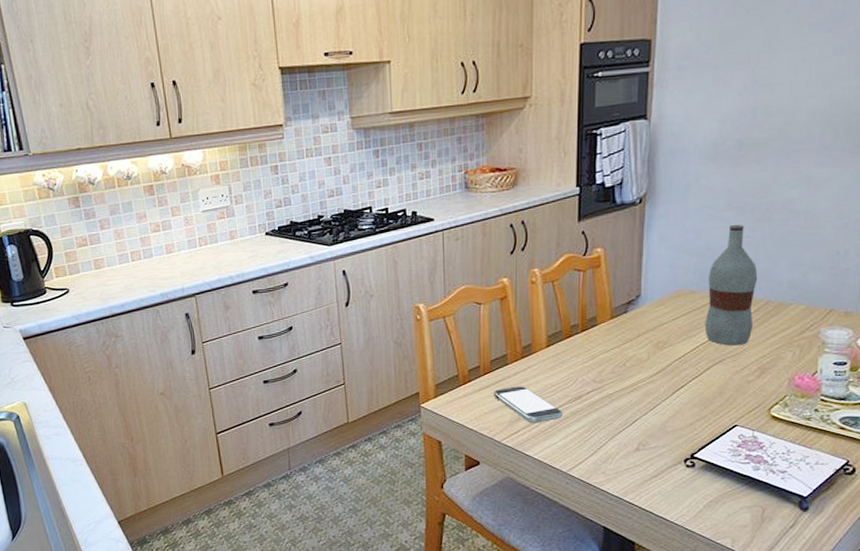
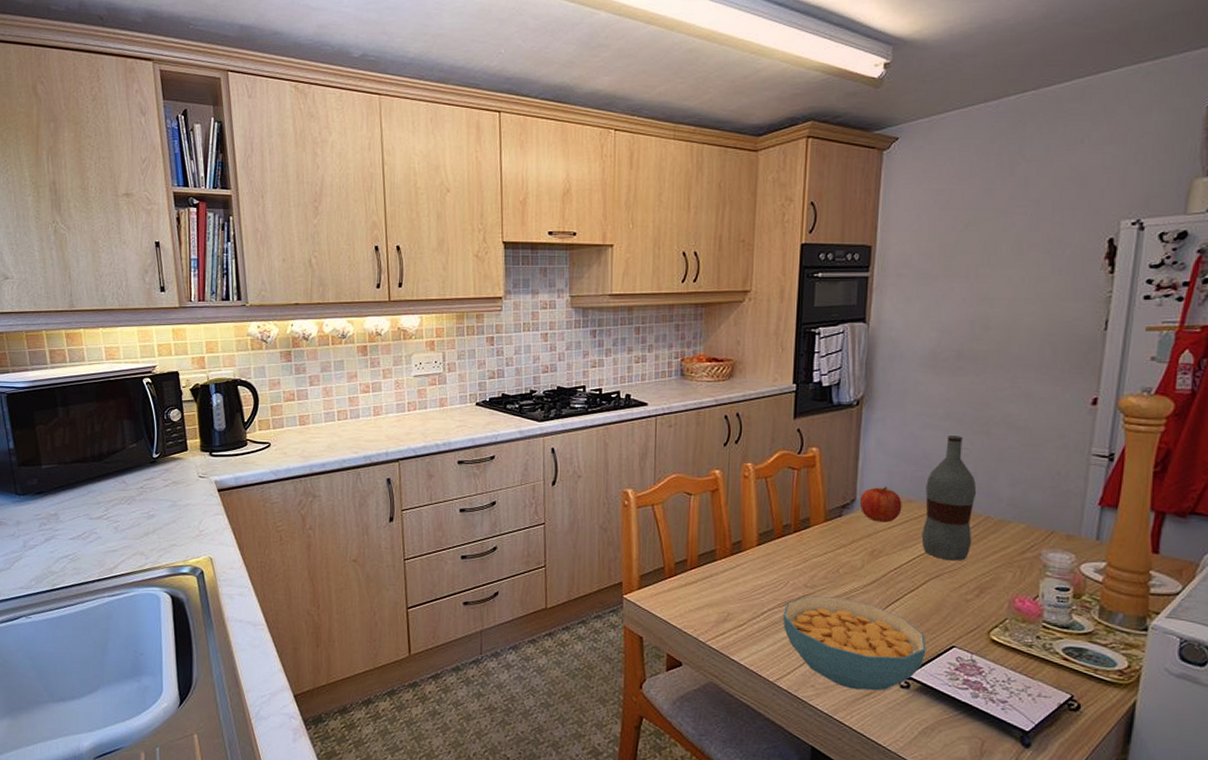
smartphone: present [493,386,563,424] -> none [700,584,772,626]
cereal bowl: none [573,389,710,472] -> present [783,596,926,691]
fruit: none [644,280,686,315] -> present [859,486,902,523]

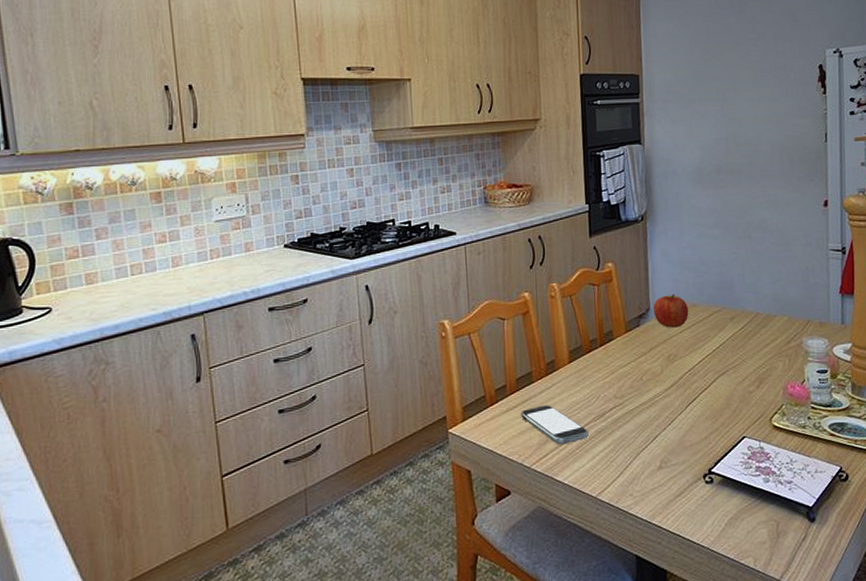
smartphone: none [700,584,772,626] -> present [521,405,589,445]
cereal bowl: present [783,596,926,691] -> none [598,404,723,492]
bottle: present [921,436,977,561] -> none [706,242,748,357]

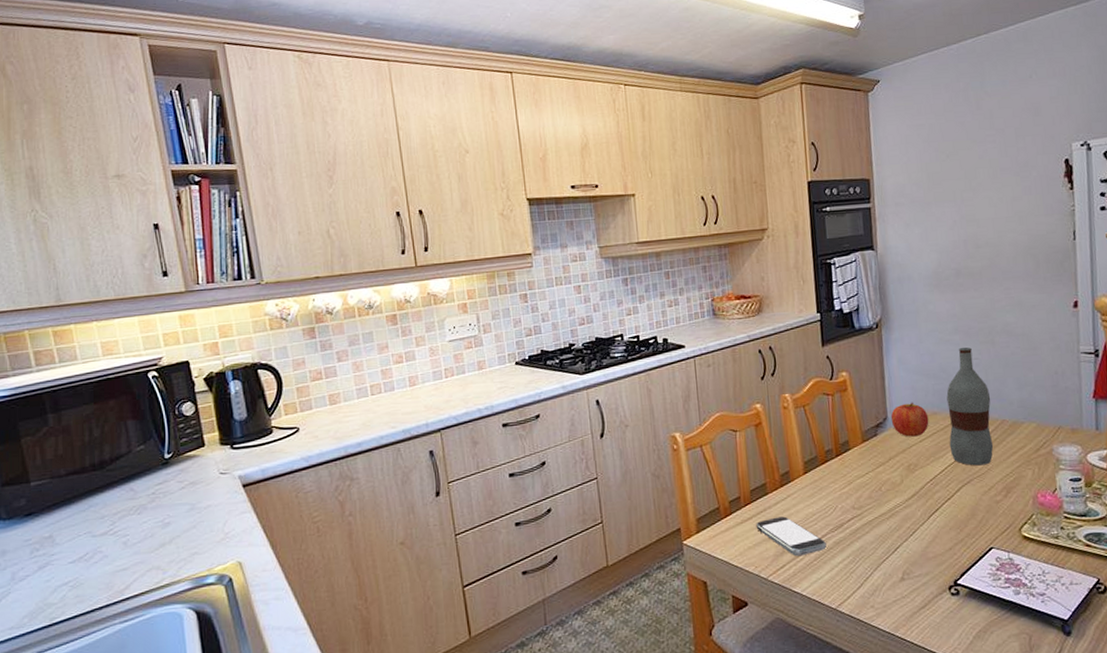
bottle: none [706,242,748,357] -> present [946,347,994,466]

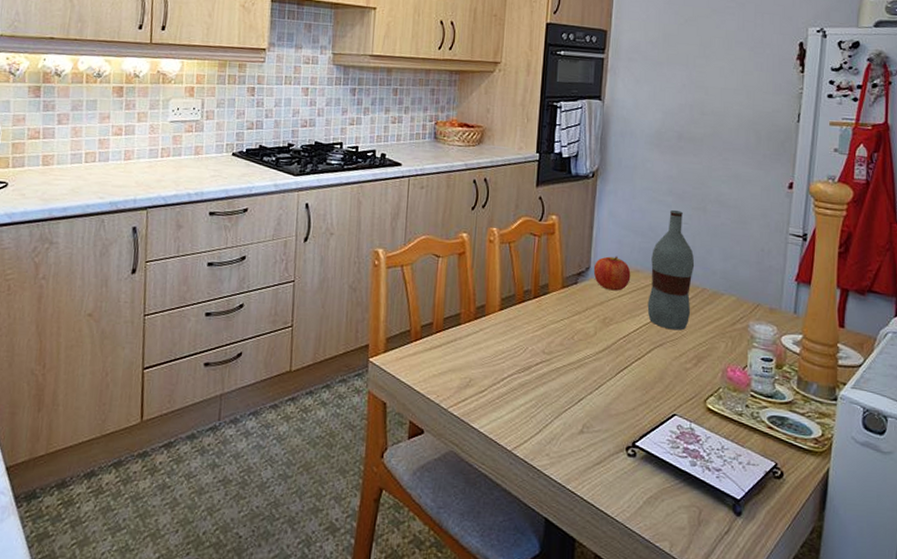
smartphone: present [756,516,827,557] -> none [444,349,511,392]

